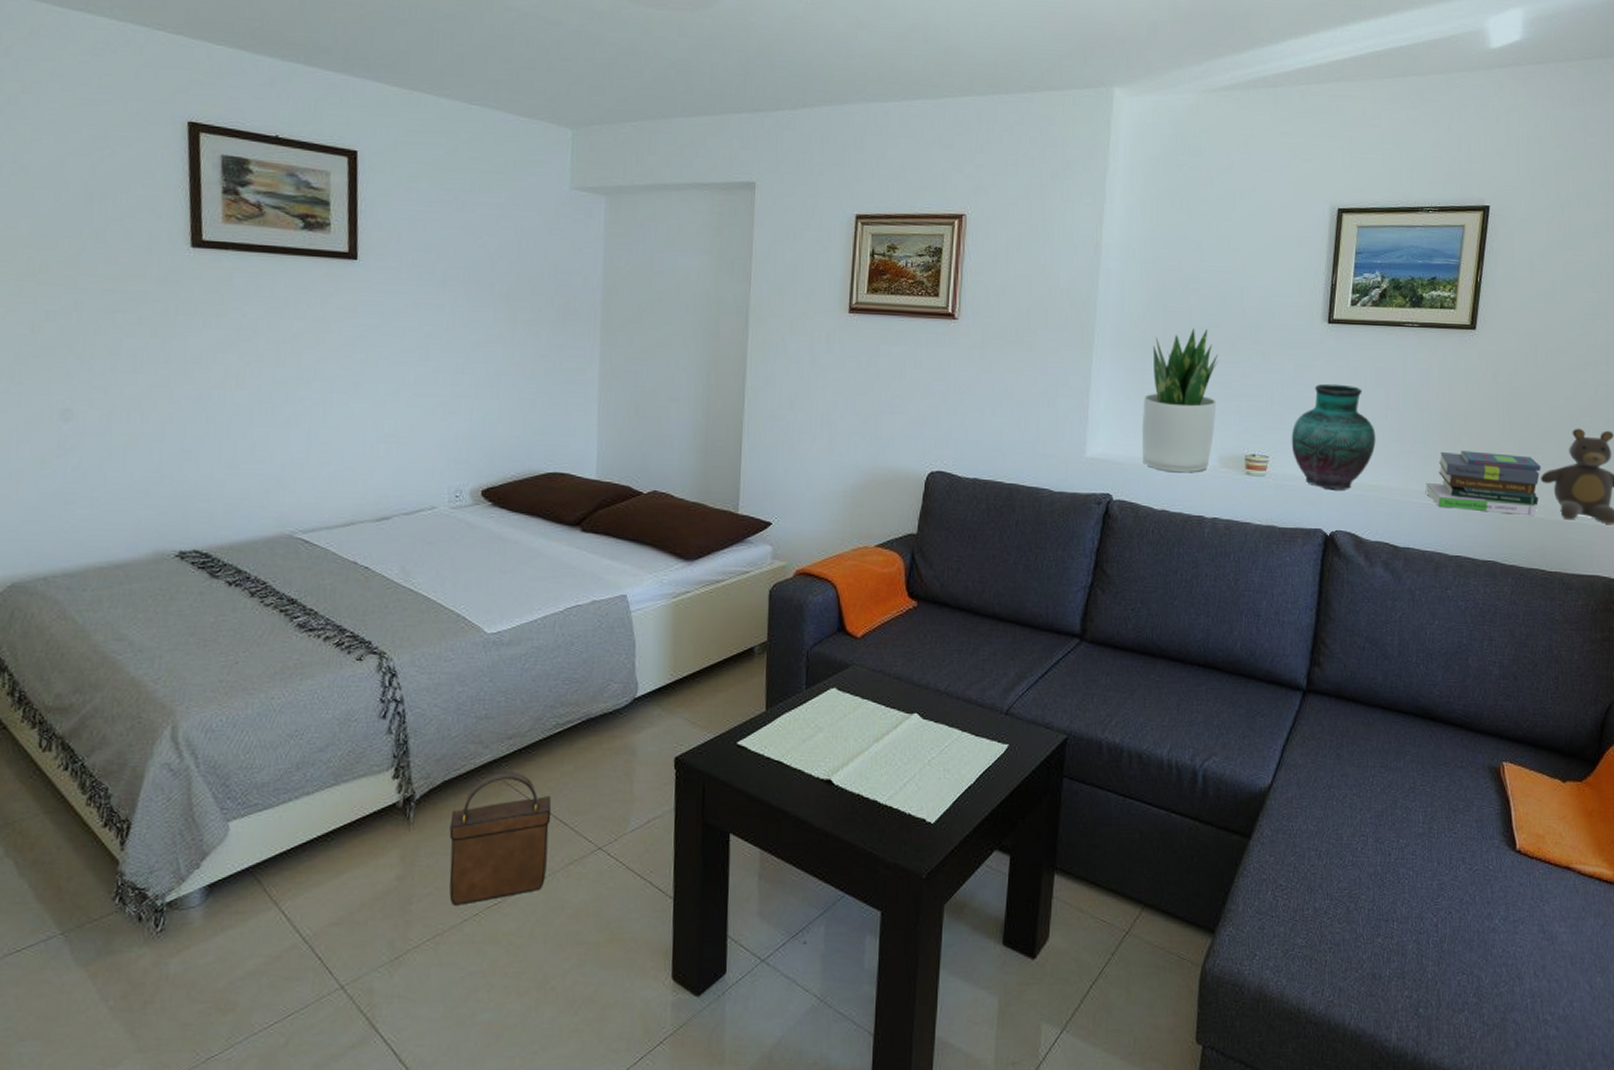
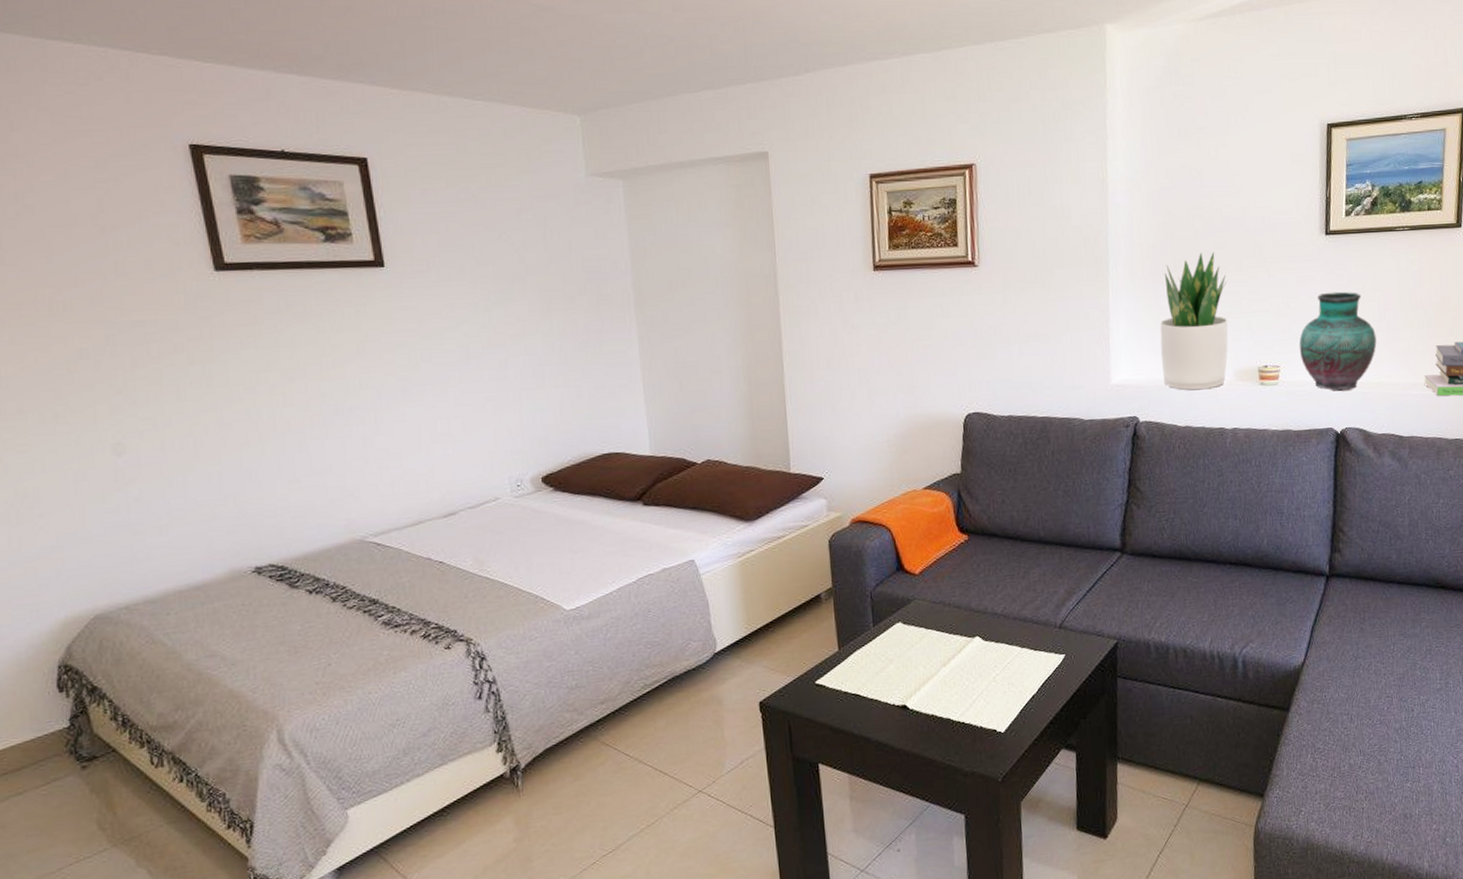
handbag: present [449,771,552,905] -> none [557,732,654,858]

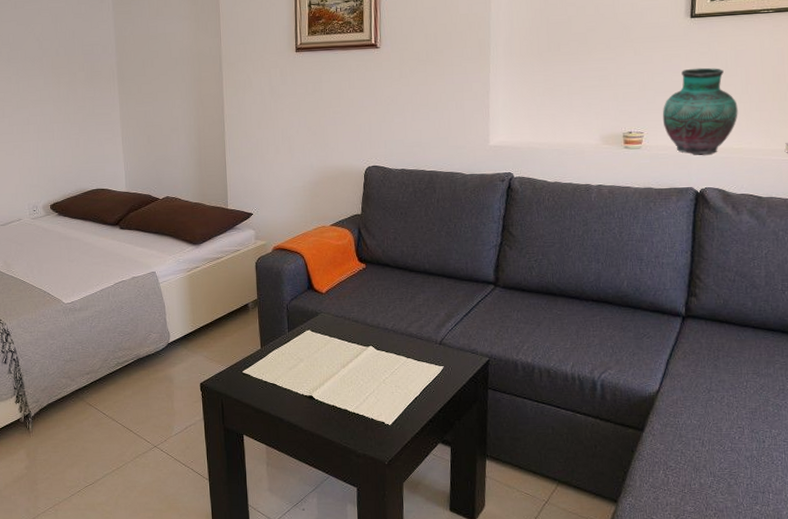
planter: present [1160,252,1228,391] -> none [534,34,596,152]

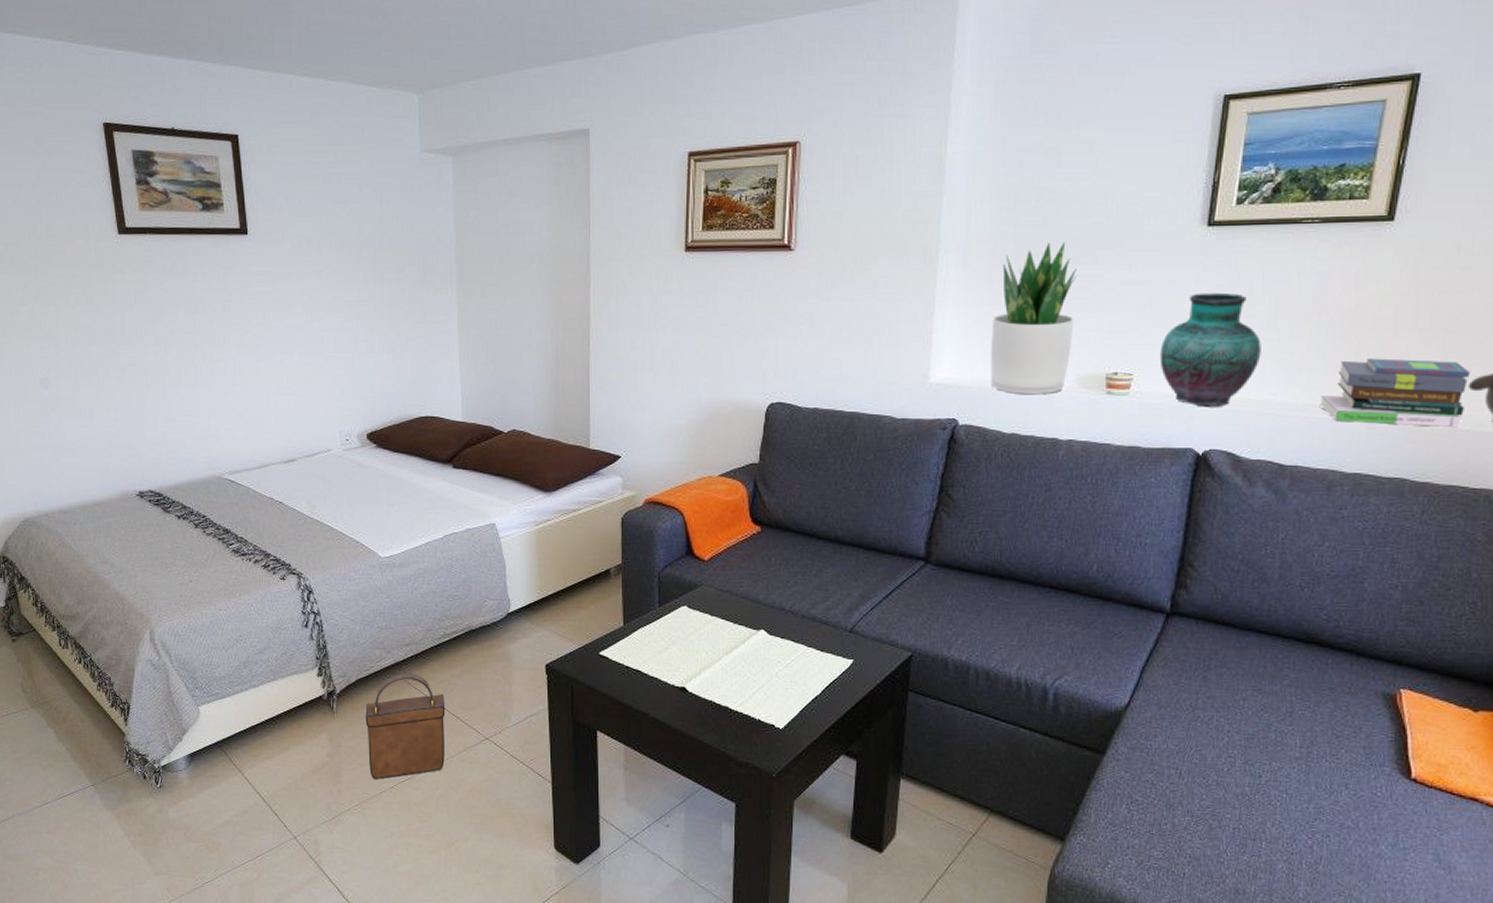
handbag: none [55,396,122,485] -> present [365,672,446,779]
planter: none [534,34,596,152] -> present [990,243,1076,395]

